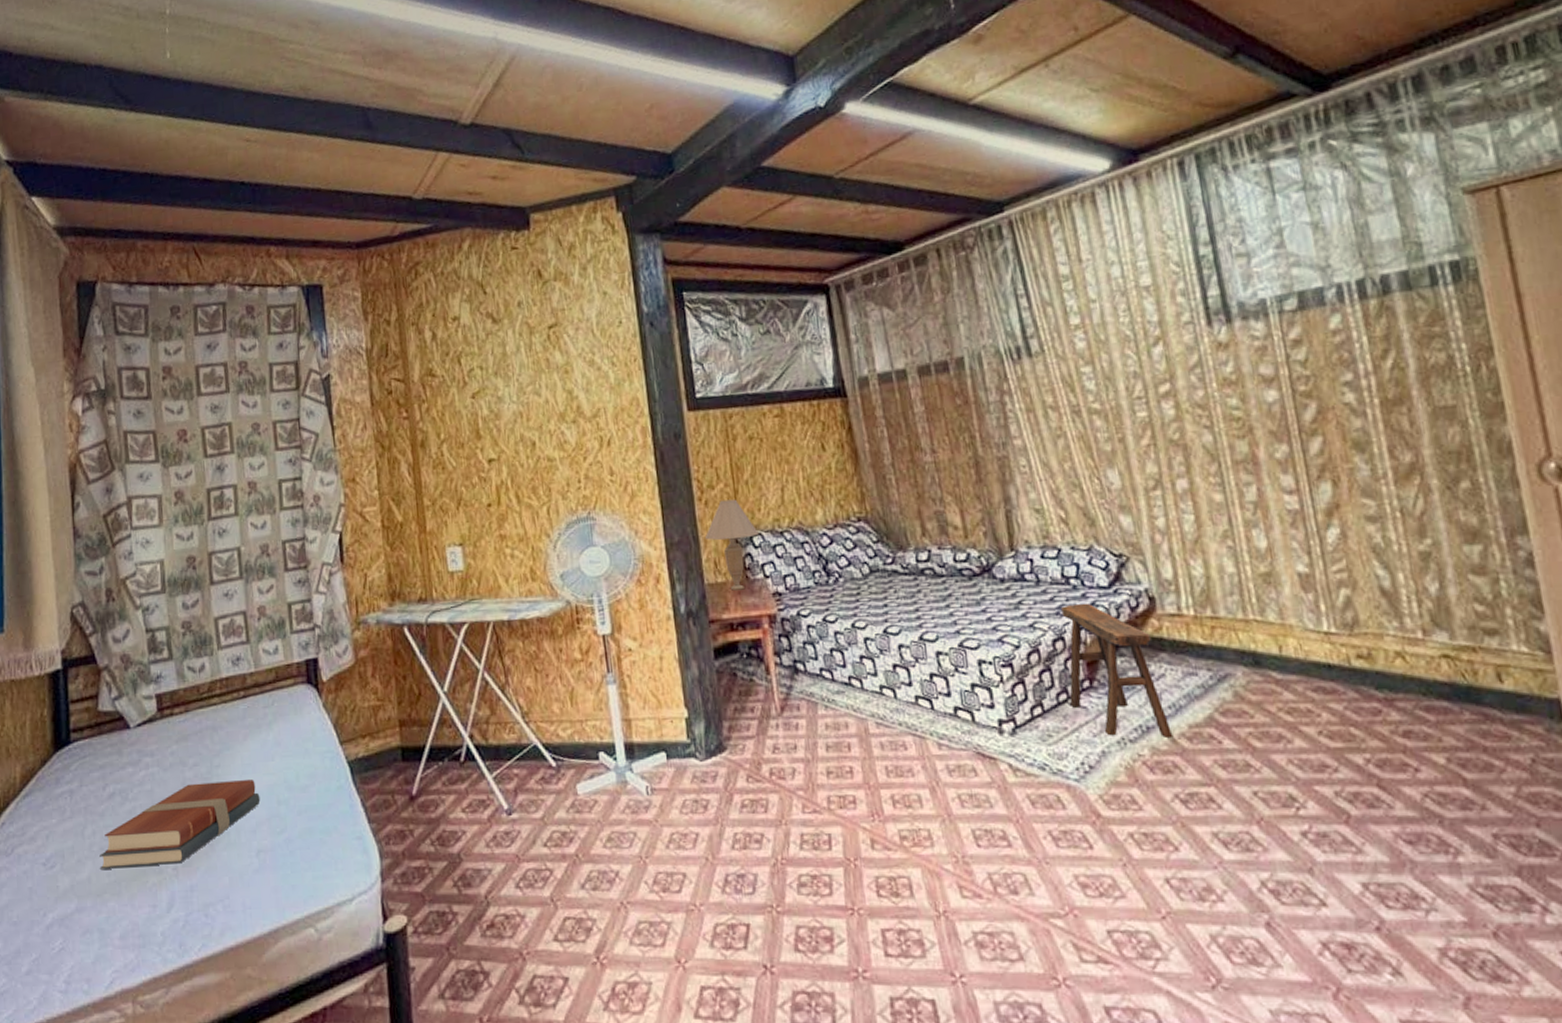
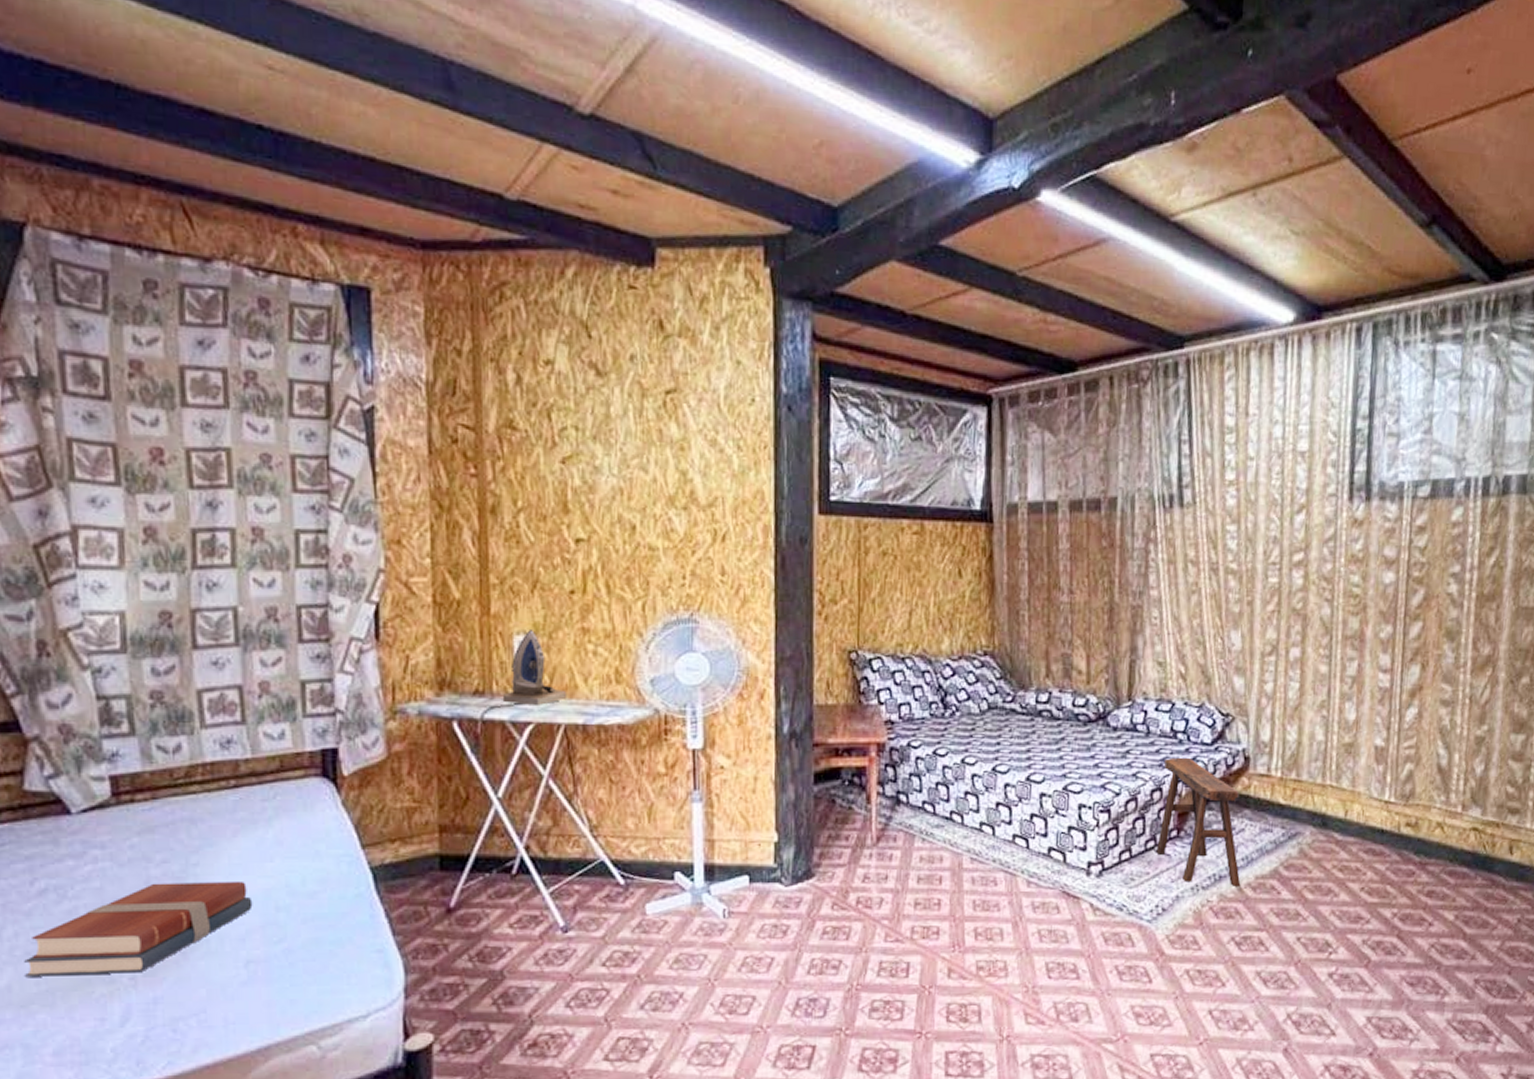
iron: none [441,541,493,608] -> present [502,630,568,707]
table lamp: present [704,499,759,591] -> none [819,617,879,715]

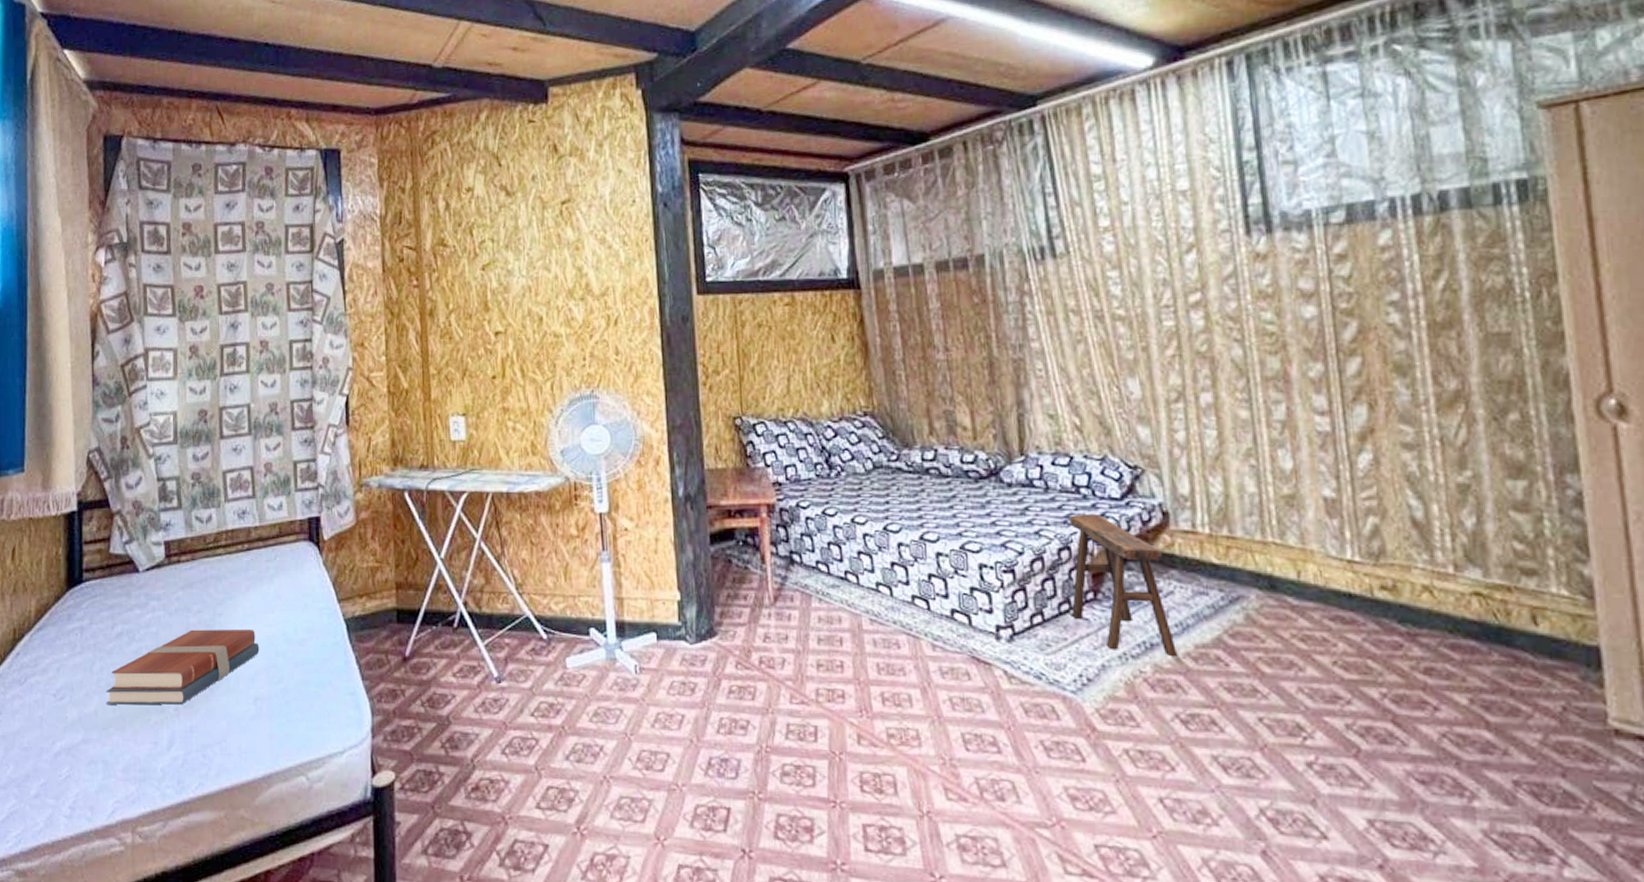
iron: present [502,630,568,707] -> none [442,411,493,478]

